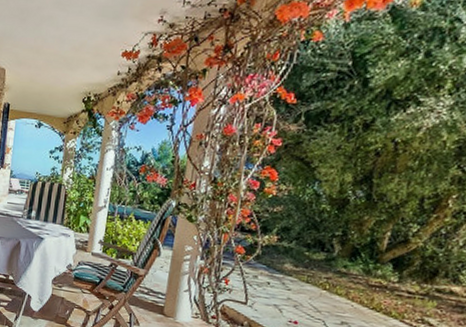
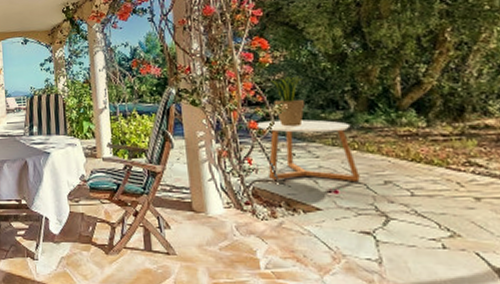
coffee table: none [240,248,329,317] -> present [257,119,360,181]
potted plant: none [264,210,302,260] -> present [271,75,306,127]

